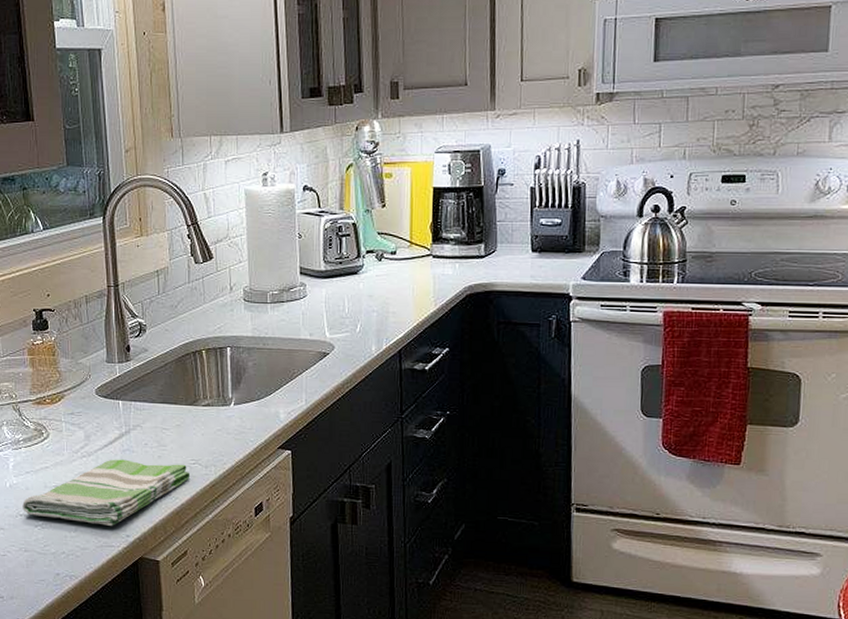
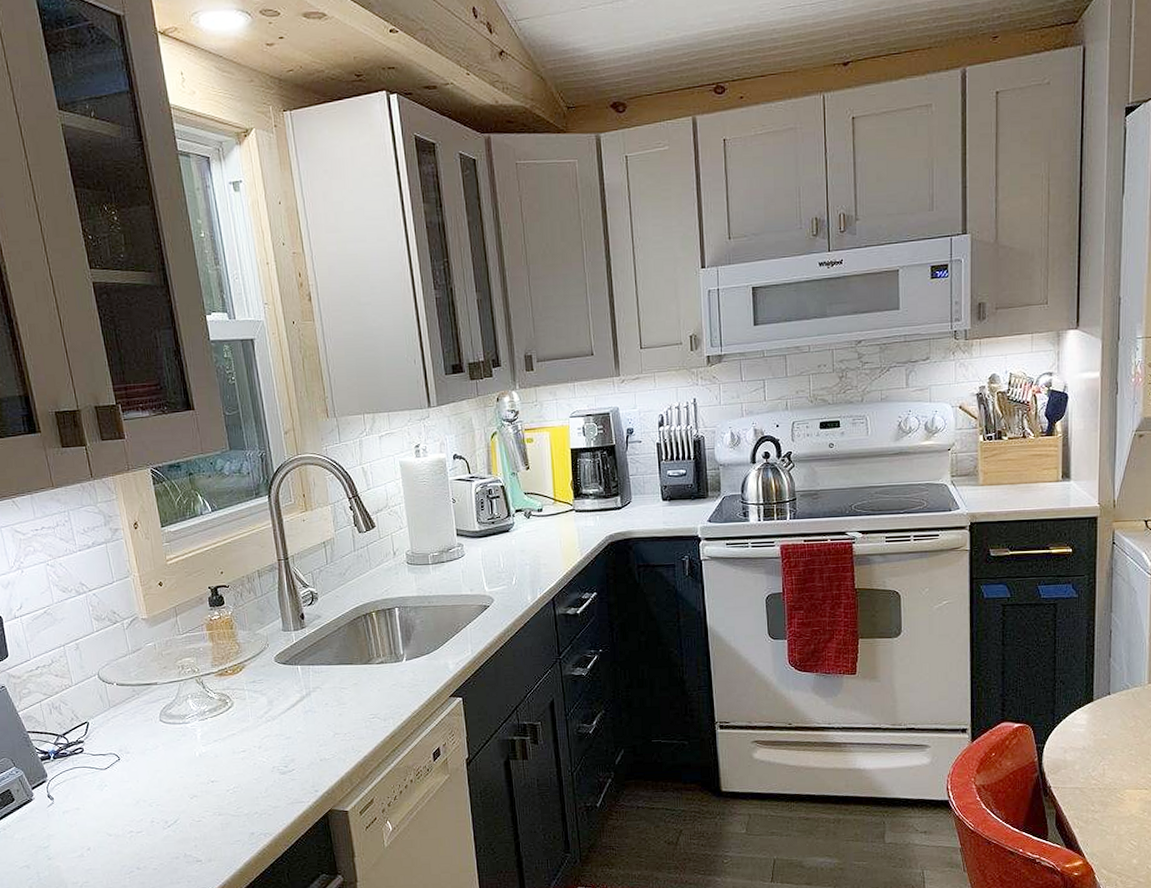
dish towel: present [22,459,191,526] -> none [213,719,371,784]

